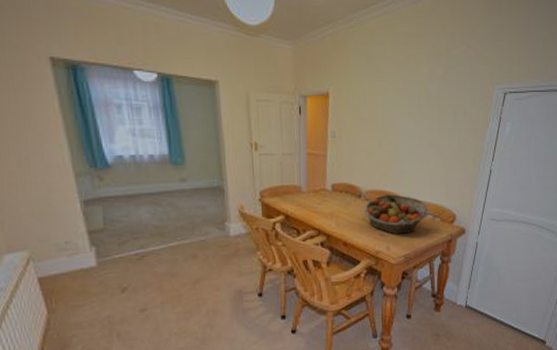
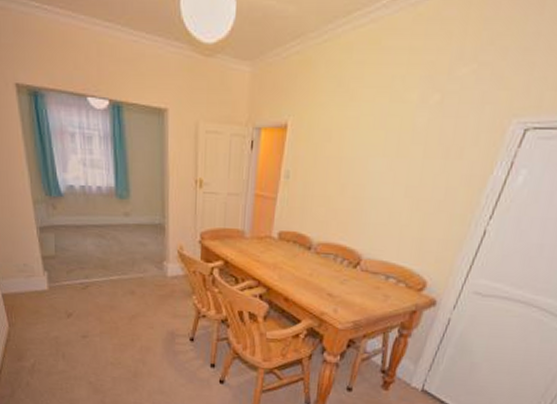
fruit basket: present [364,194,428,234] -> none [312,249,392,297]

